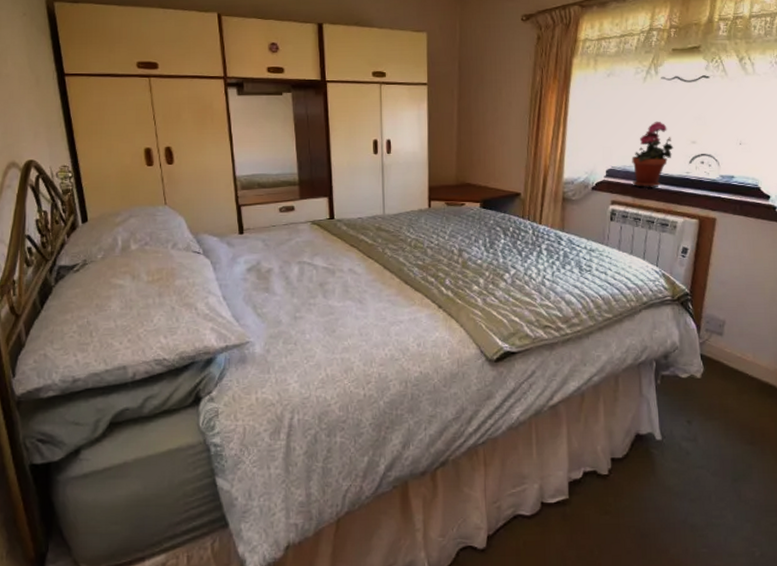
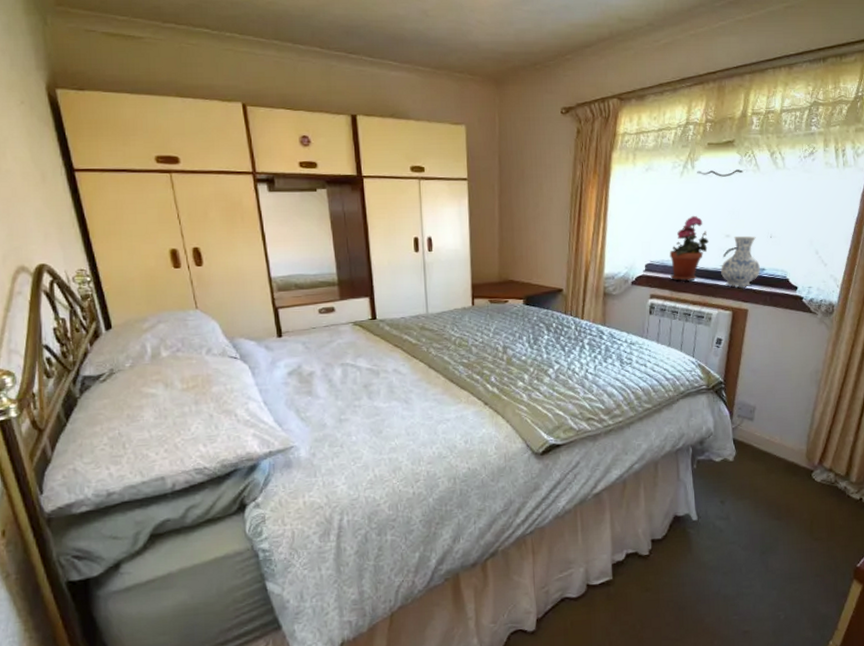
vase: none [686,142,729,195] -> present [721,235,760,287]

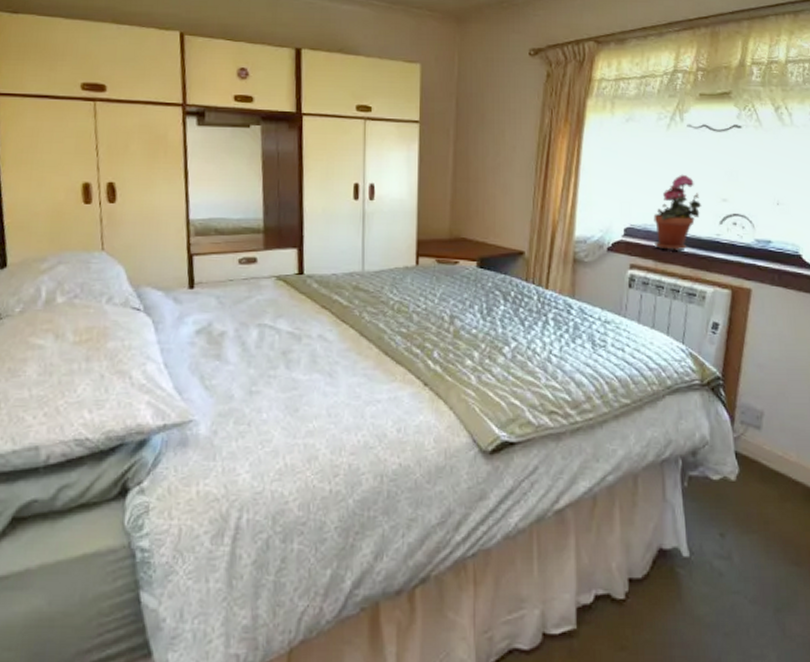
vase: present [721,235,760,287] -> none [717,200,765,262]

